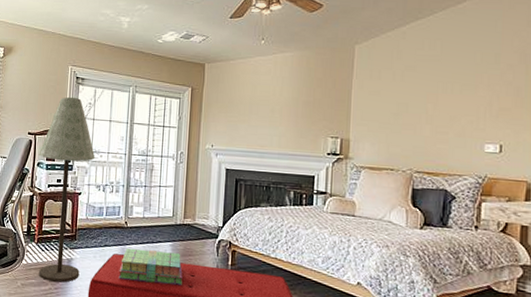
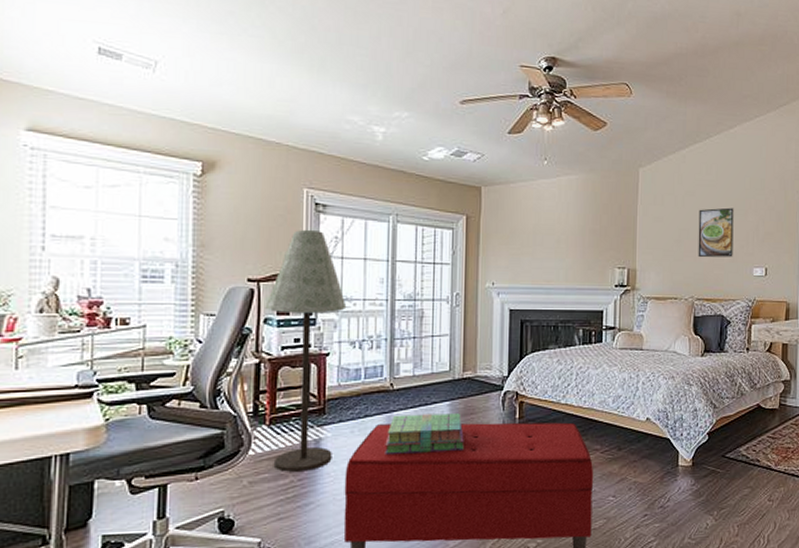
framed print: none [418,82,462,132] -> present [698,207,734,258]

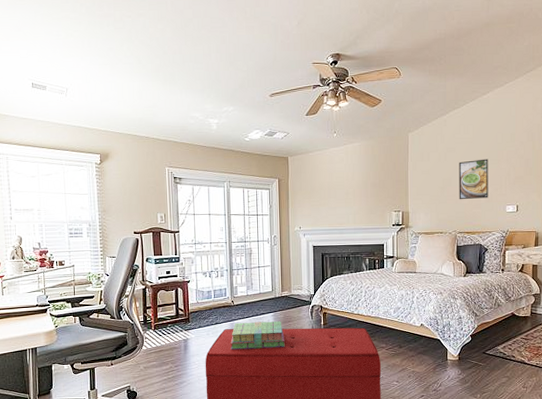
floor lamp: present [265,229,347,472] -> none [146,195,199,361]

